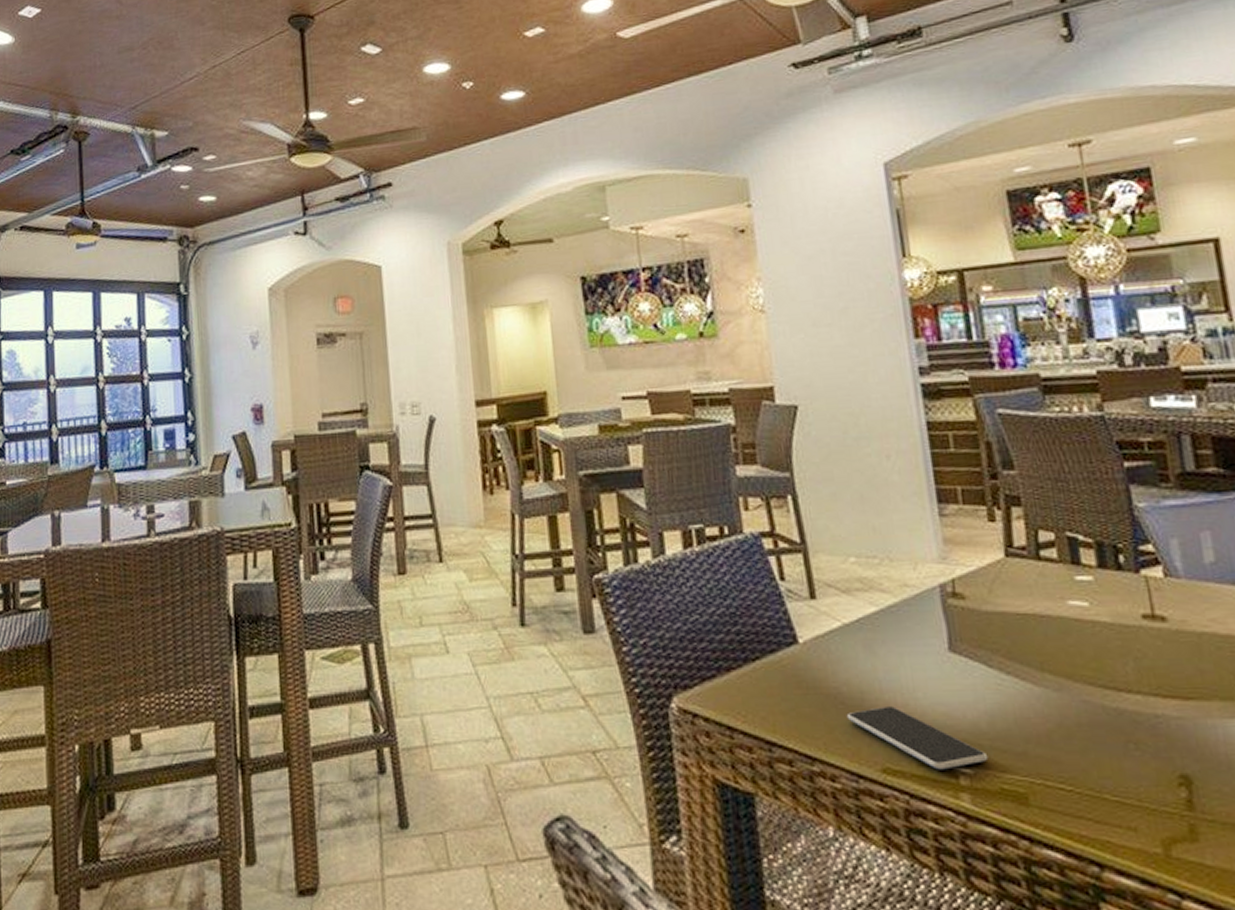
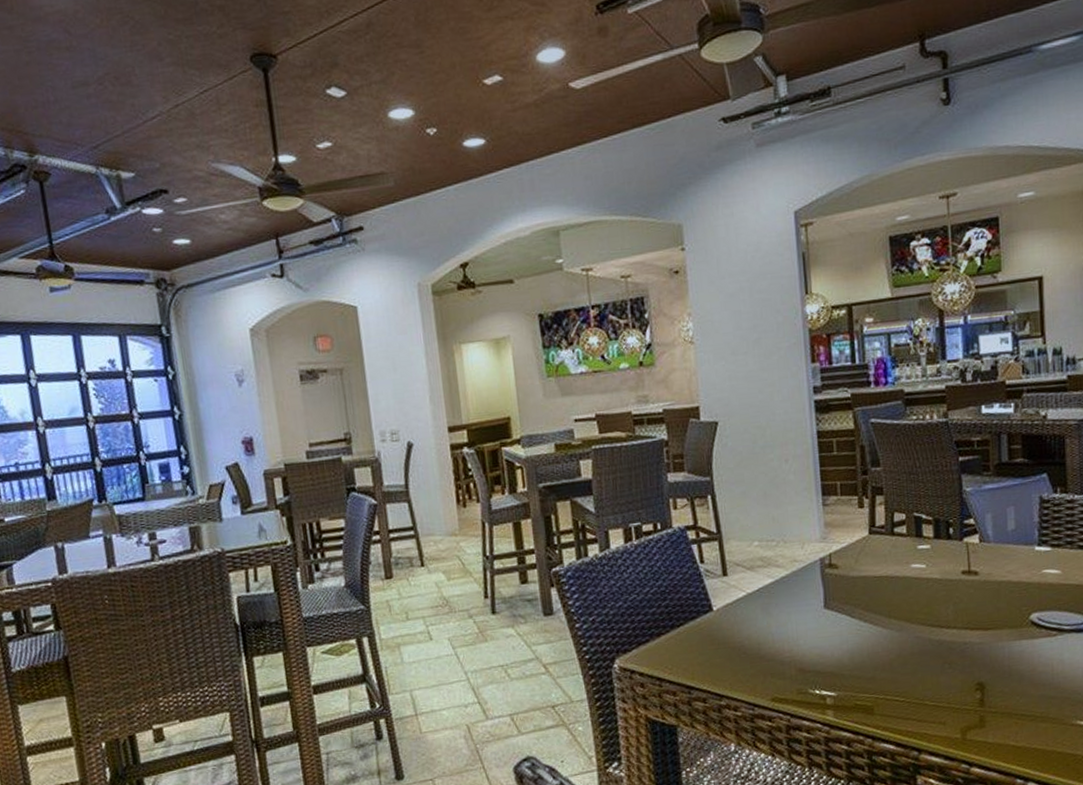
smartphone: present [846,706,989,770] -> none [747,652,848,696]

